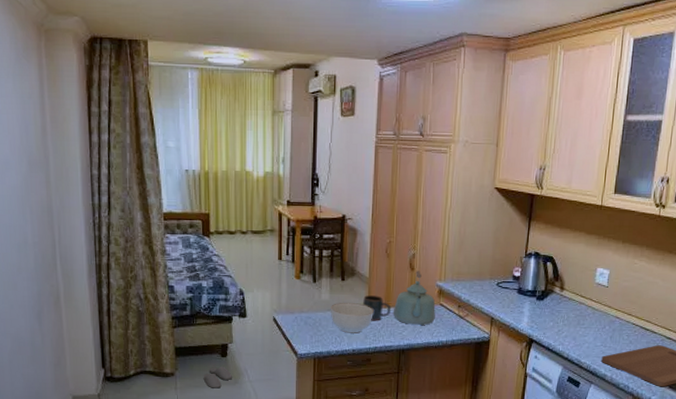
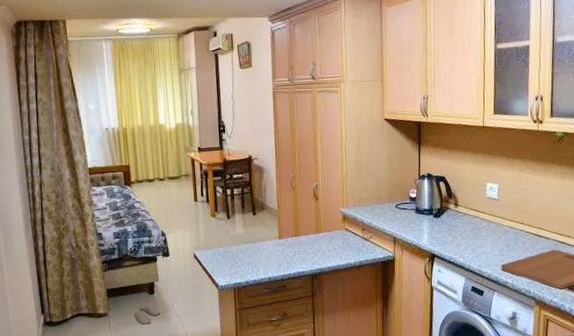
bowl: present [331,302,374,333] -> none [245,234,285,263]
mug: present [362,295,390,321] -> none [273,226,300,250]
kettle: present [393,271,436,326] -> none [302,200,342,251]

